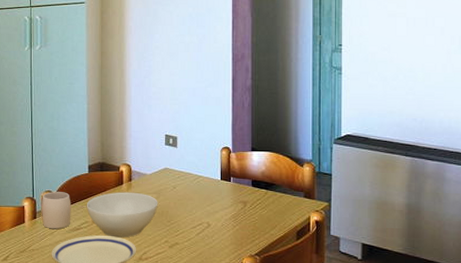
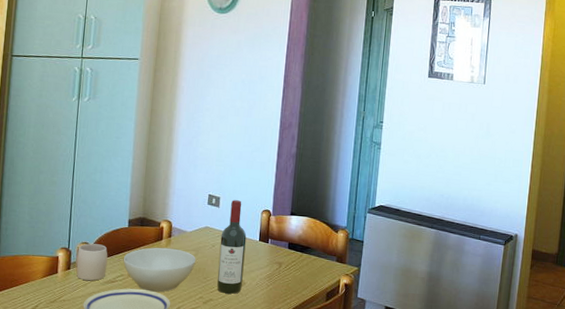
wine bottle: none [181,139,208,236] -> present [217,200,247,294]

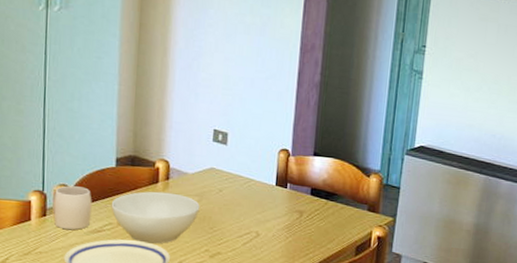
wine bottle: present [217,200,247,294] -> none [225,136,261,247]

